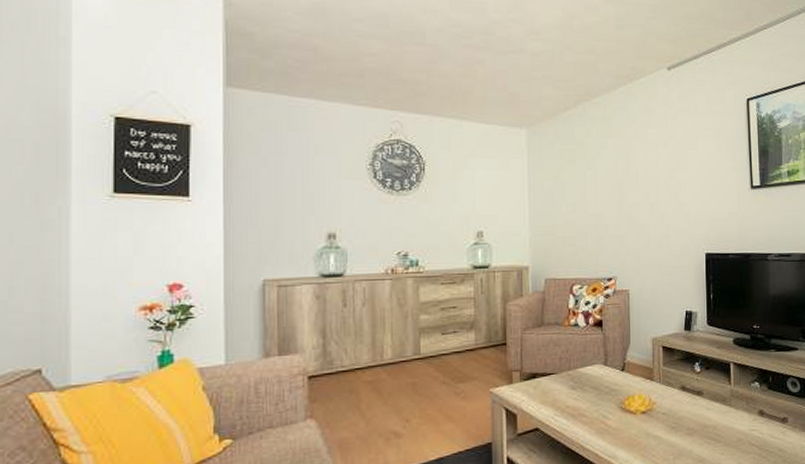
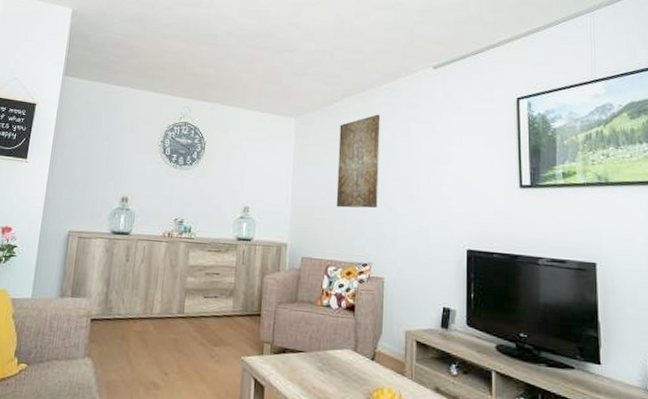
wall art: none [575,121,619,223] -> present [336,114,381,209]

